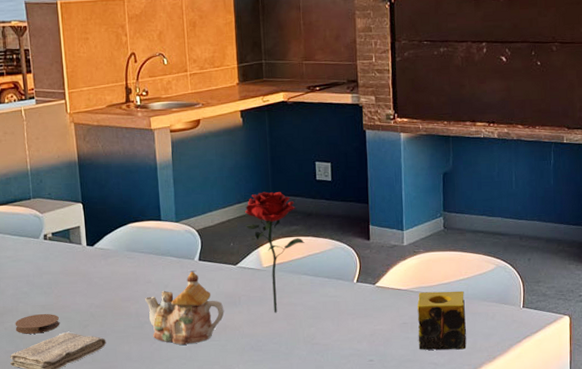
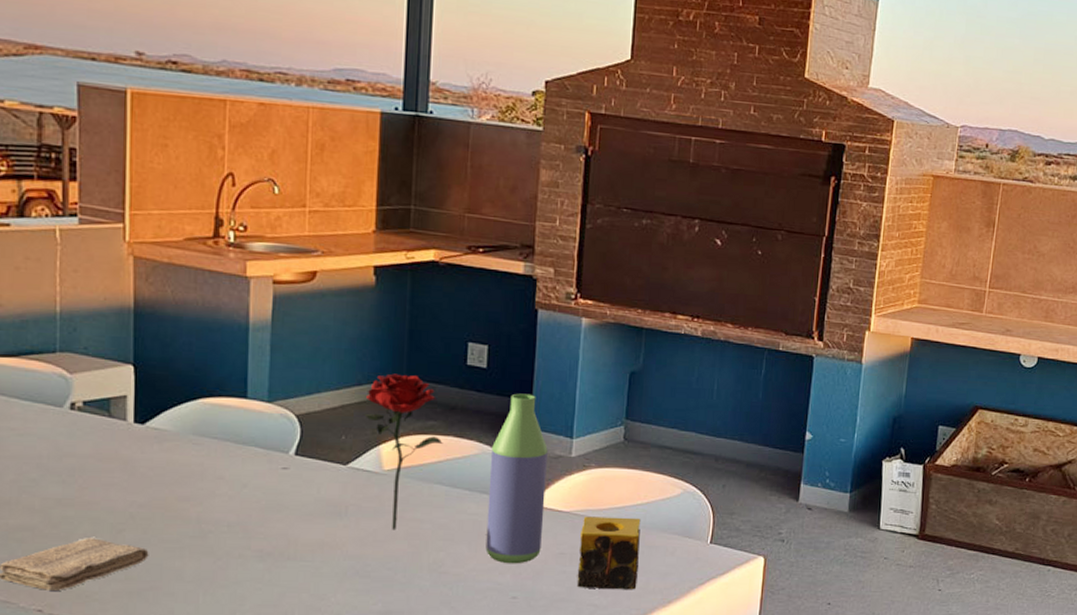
coaster: present [15,313,59,334] -> none [12,509,81,537]
teapot: present [145,271,224,345] -> none [212,467,324,564]
bottle: none [342,198,388,334] -> present [485,393,548,564]

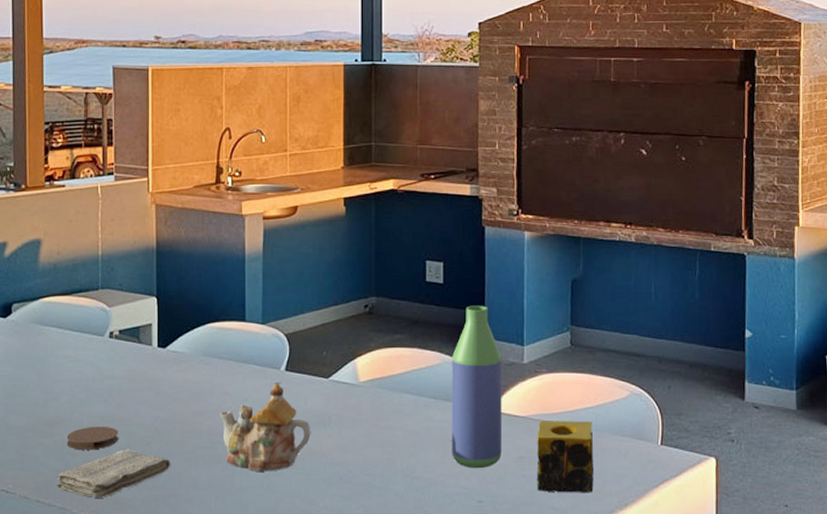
coaster: none [12,509,81,537] -> present [66,426,118,450]
teapot: none [212,467,324,564] -> present [220,382,311,472]
flower: present [363,373,443,531] -> none [340,293,409,438]

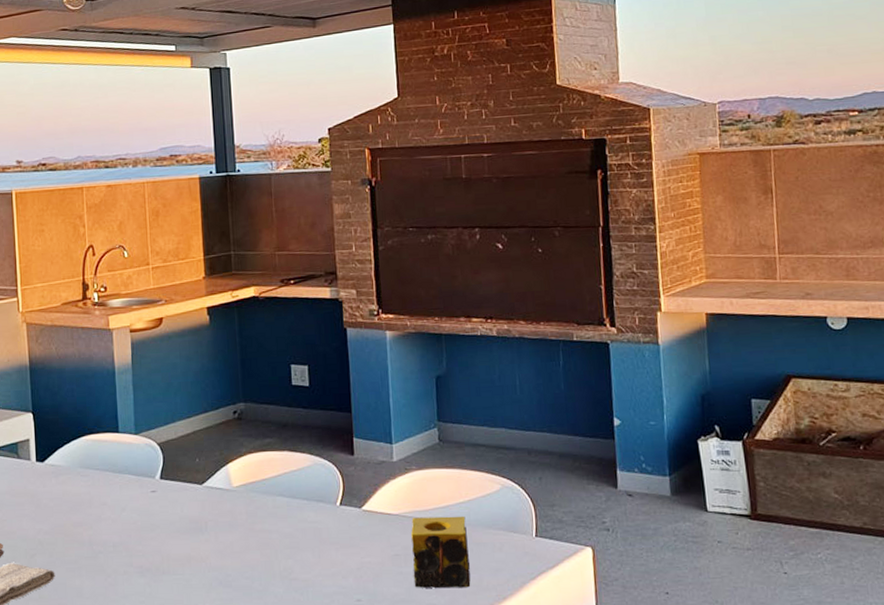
teapot: present [220,382,311,472] -> none [99,491,189,579]
bottle: present [451,305,503,469] -> none [322,406,377,568]

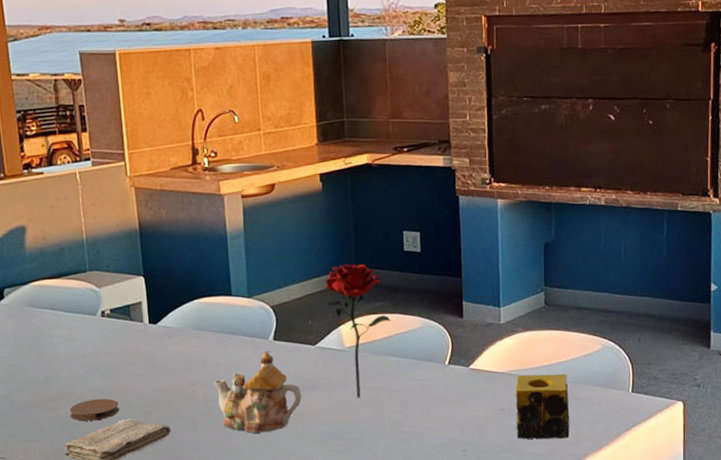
teapot: none [99,491,189,579] -> present [214,351,302,433]
flower: none [211,399,280,542] -> present [323,264,391,398]

